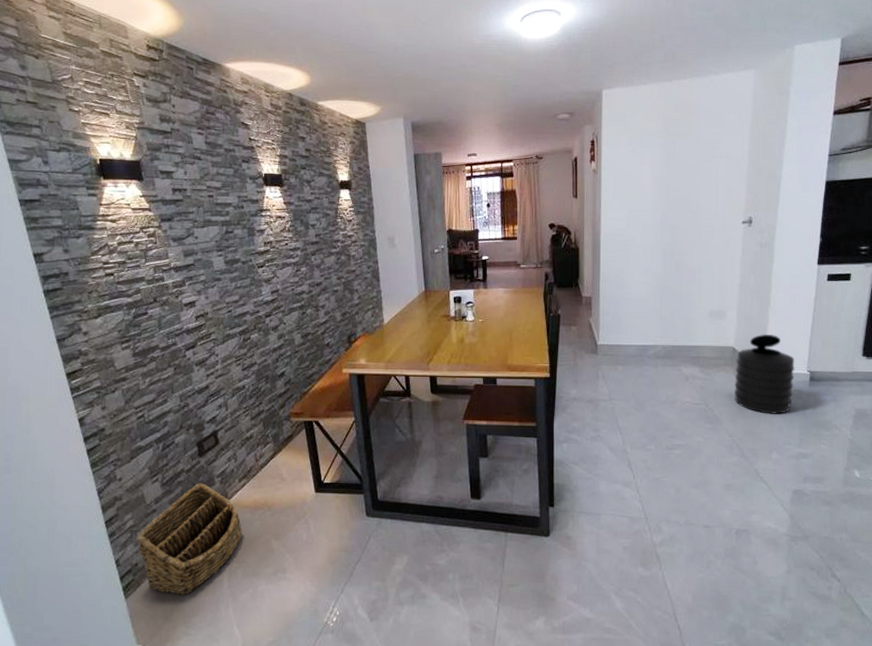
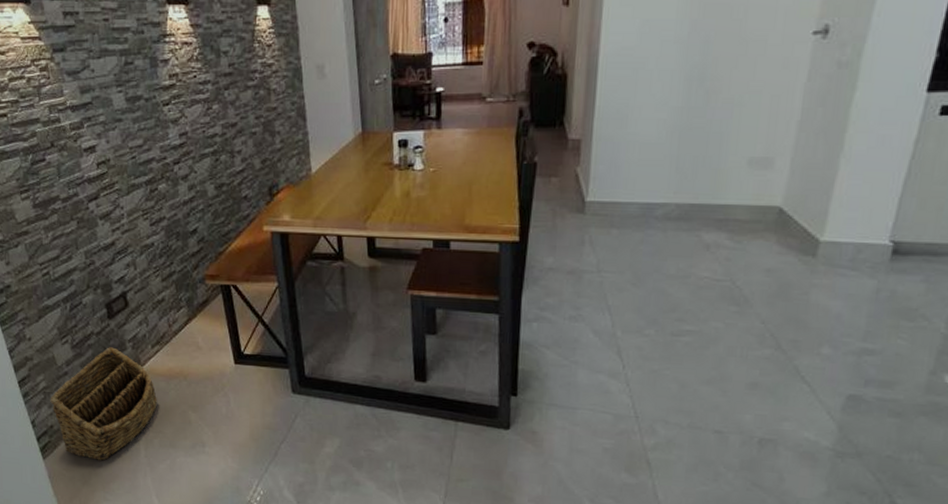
trash can: present [735,333,795,414] -> none [774,189,873,298]

